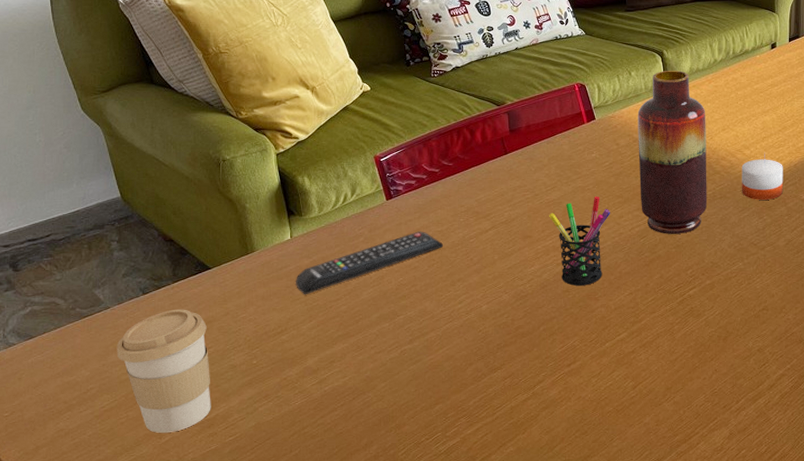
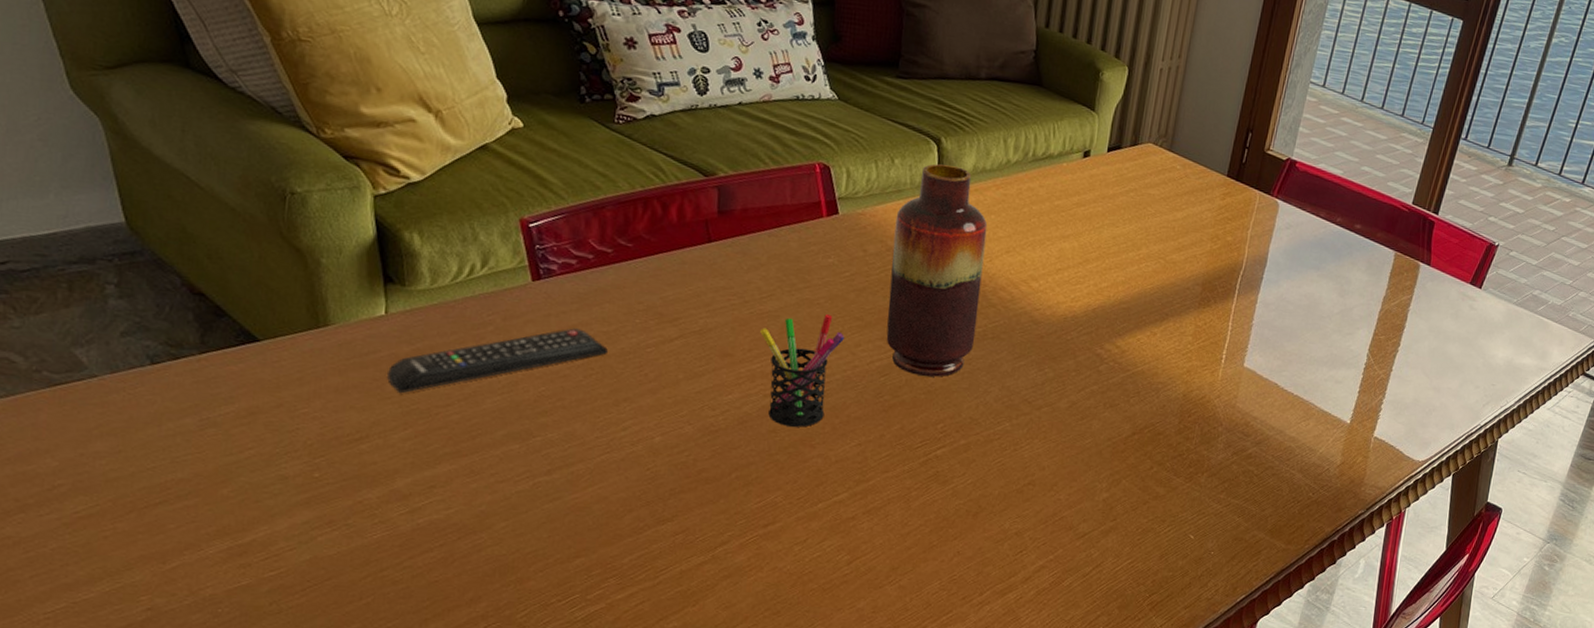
coffee cup: present [116,309,211,433] -> none [103,390,248,557]
candle: present [741,153,784,200] -> none [1021,289,1078,349]

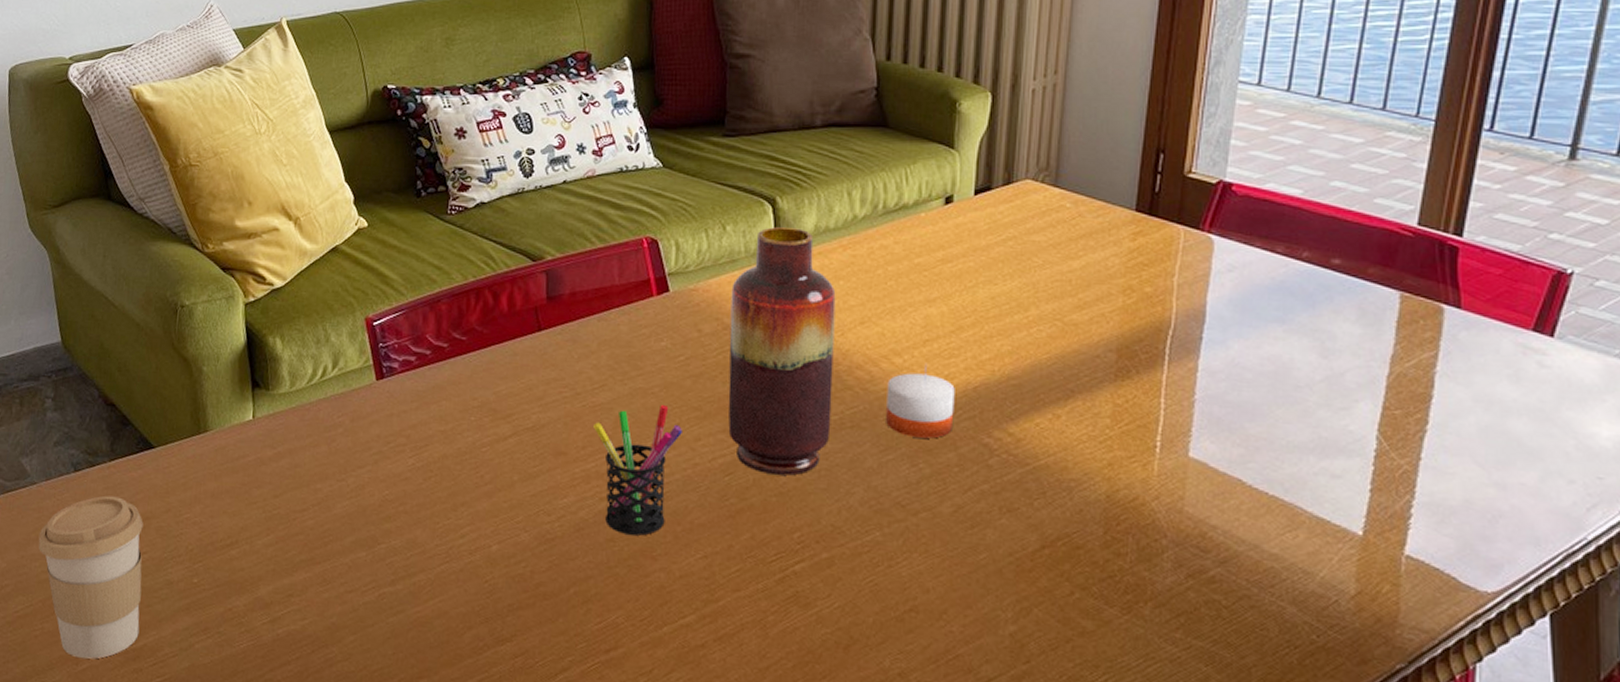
coffee cup: none [103,390,248,557] -> present [38,495,143,659]
remote control: present [387,328,608,394] -> none [254,428,445,499]
candle: none [1021,289,1078,349] -> present [886,364,955,439]

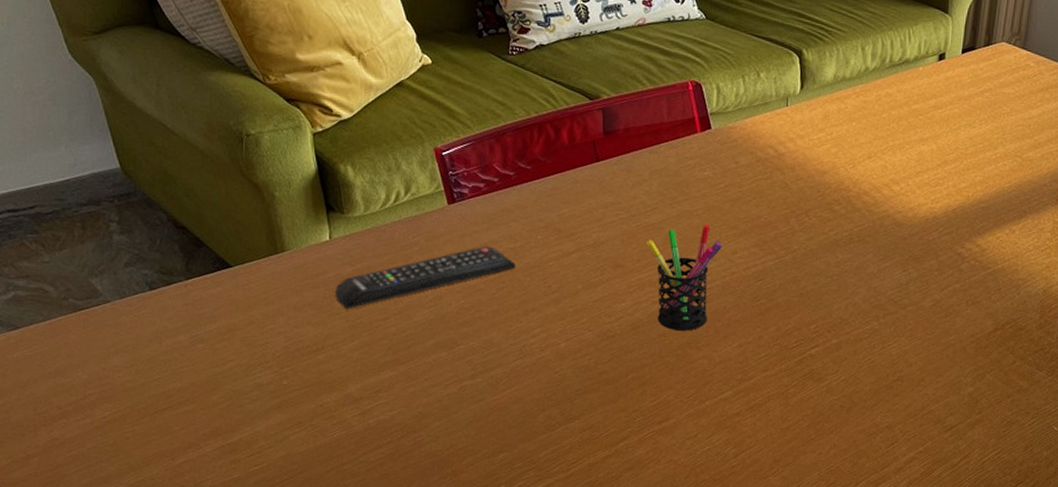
coffee cup: present [38,495,143,659] -> none [119,311,233,454]
remote control: none [254,428,445,499] -> present [335,246,515,310]
vase: present [728,226,836,476] -> none [760,75,850,280]
candle: present [886,364,955,439] -> none [885,191,939,250]

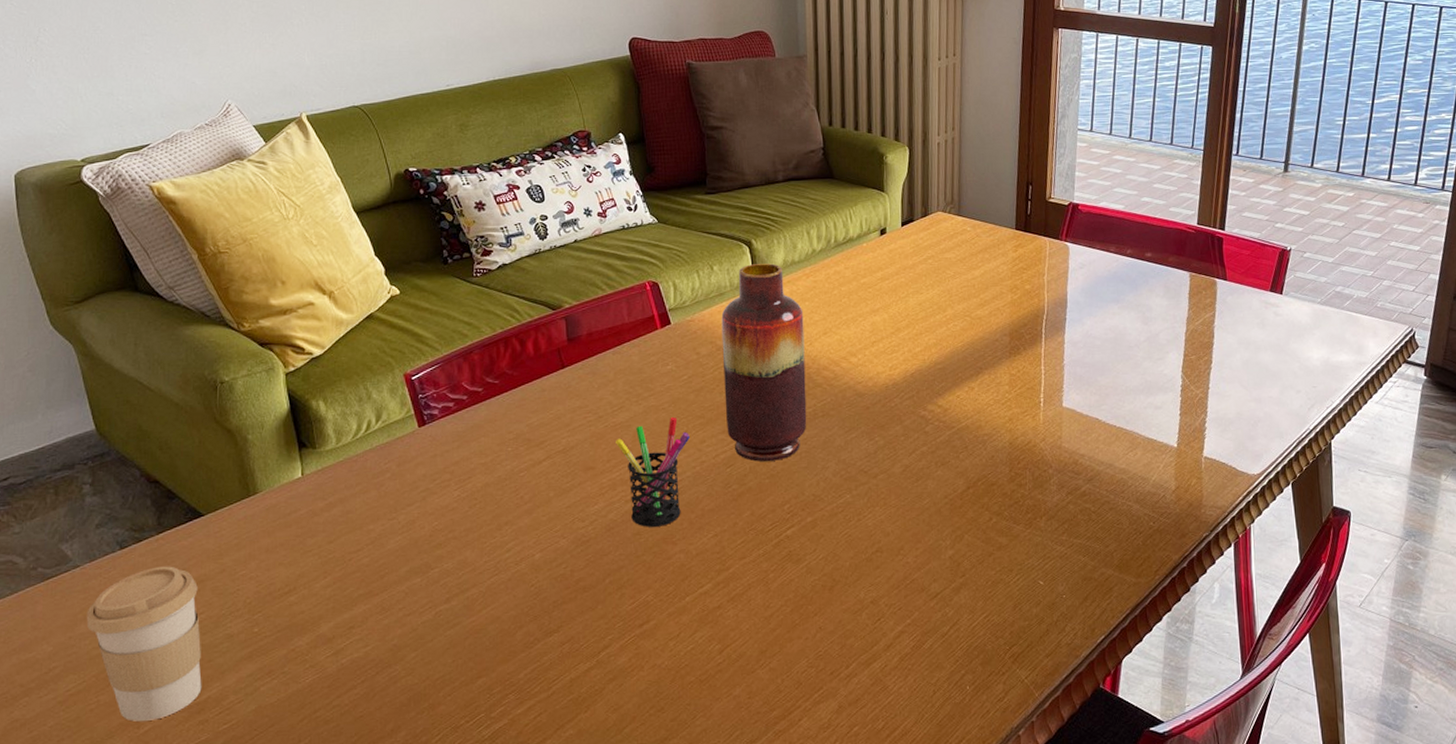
coffee cup: none [119,311,233,454] -> present [86,566,202,721]
remote control: present [335,246,515,310] -> none [307,464,487,546]
vase: none [760,75,850,280] -> present [721,263,807,462]

